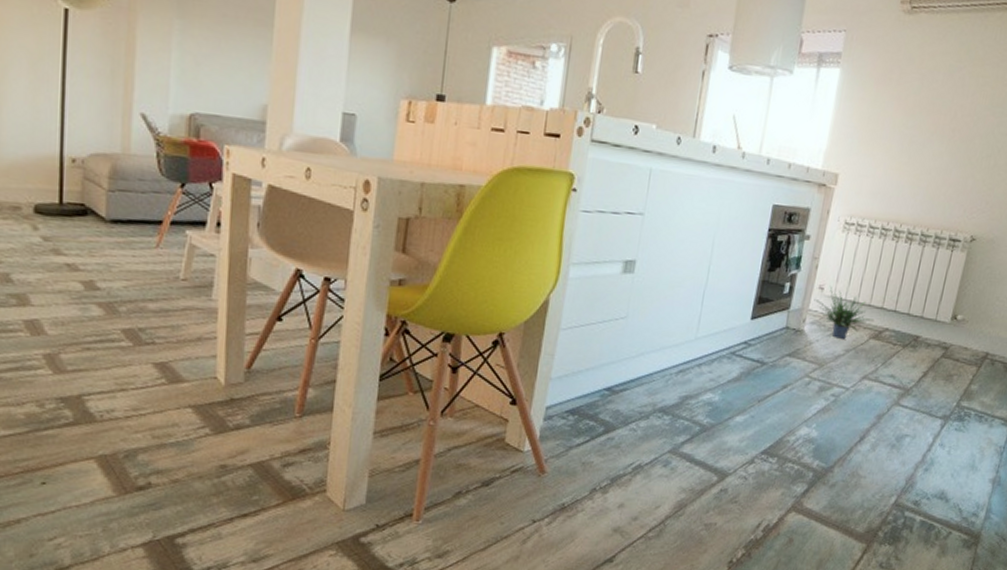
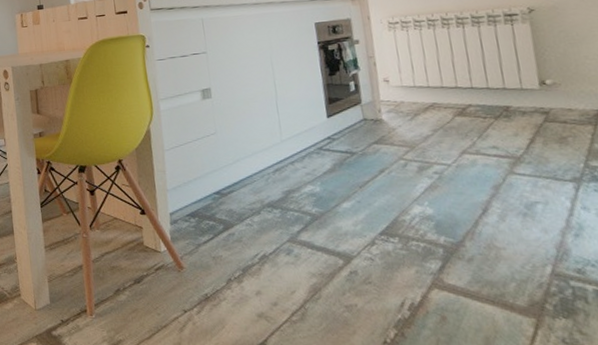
potted plant: present [814,287,874,339] -> none [382,78,453,122]

